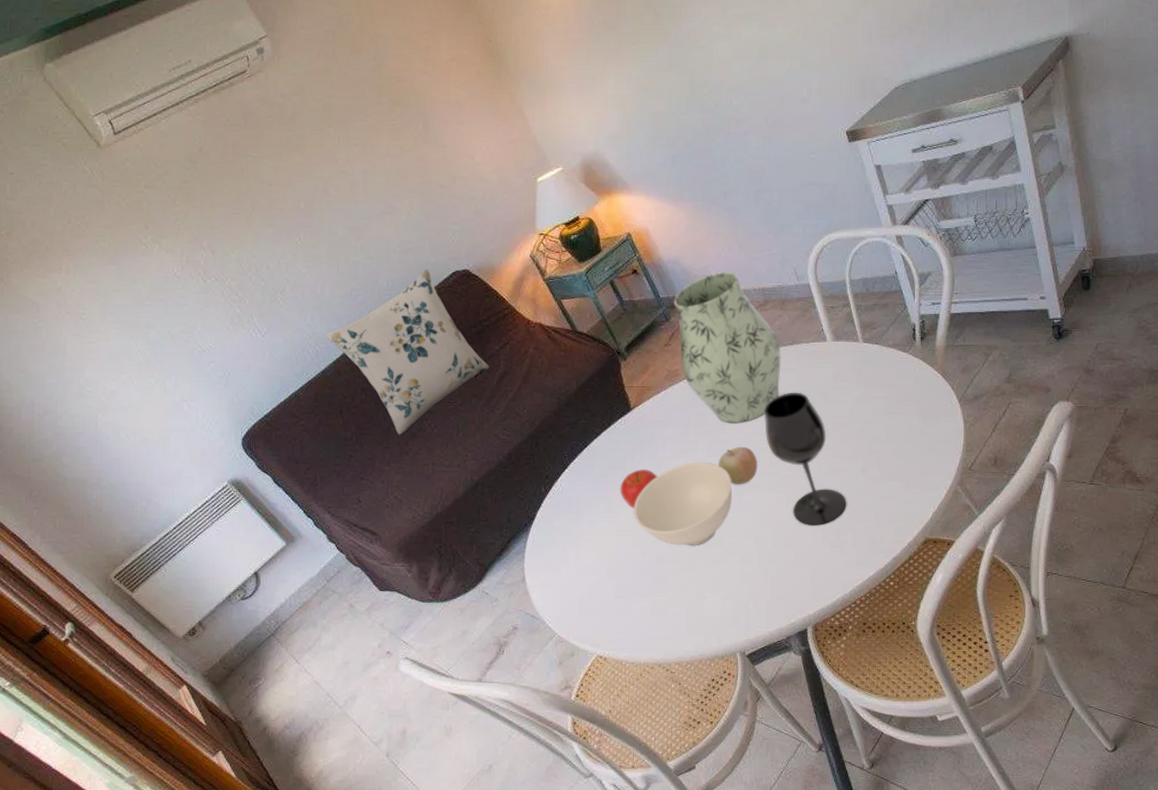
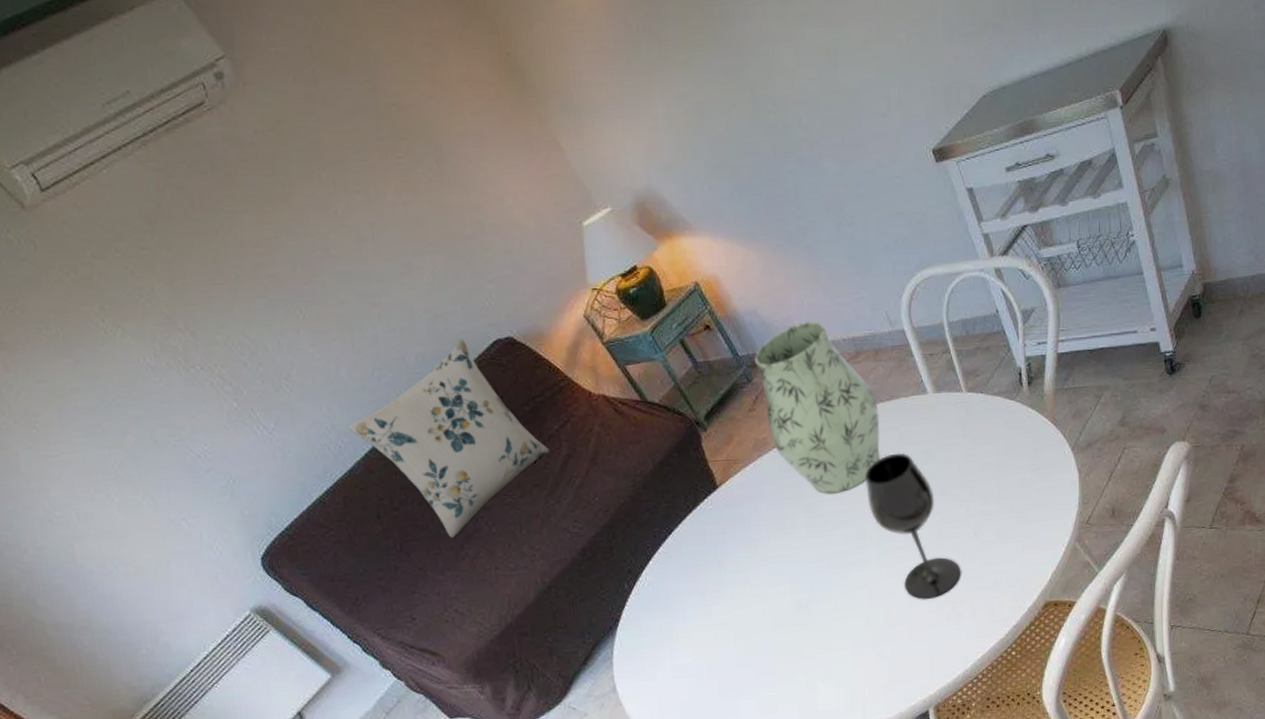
fruit: present [620,468,658,508] -> none [713,552,755,598]
bowl: present [633,462,732,546] -> none [730,539,838,635]
fruit: present [718,446,758,485] -> none [819,518,863,562]

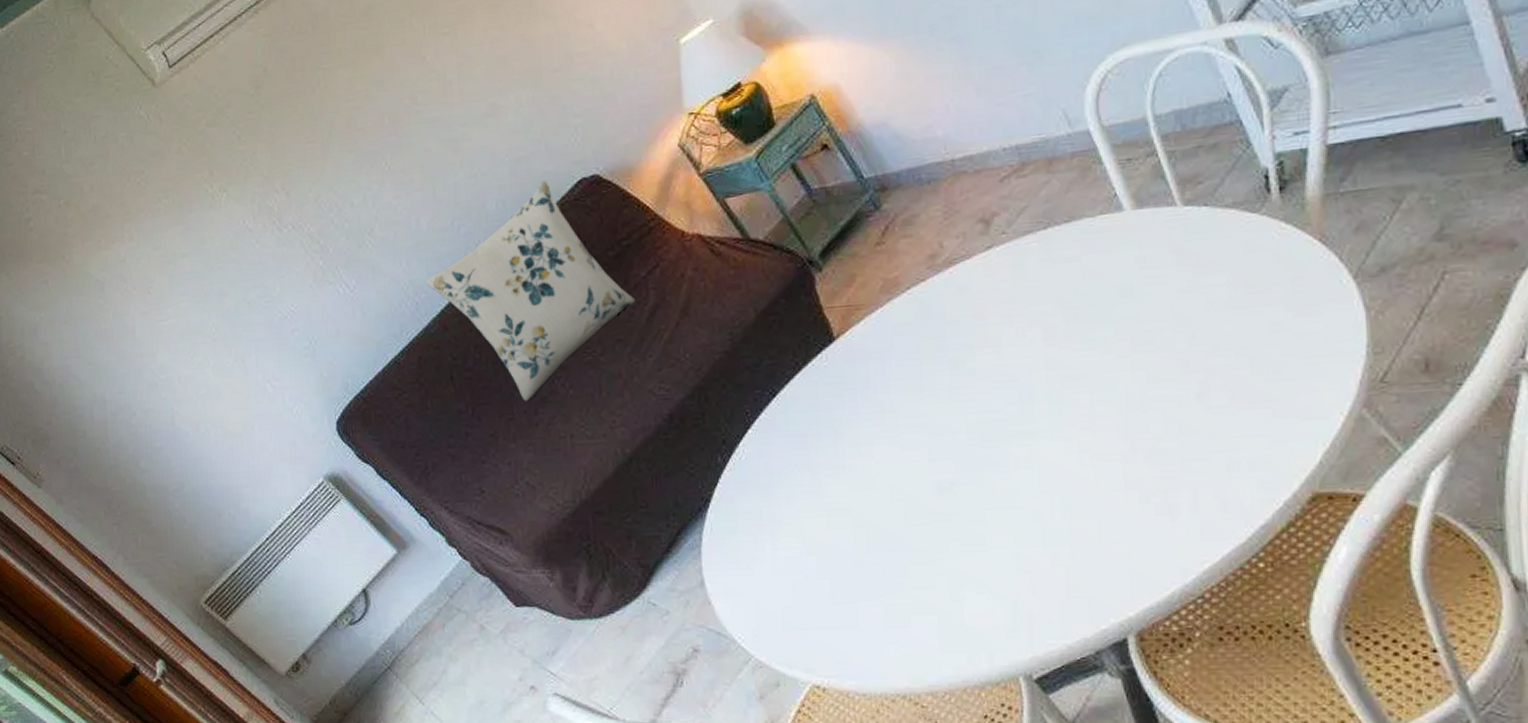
vase: present [754,322,880,494] -> none [883,129,1054,346]
wineglass: present [865,452,960,599] -> none [1033,289,1175,485]

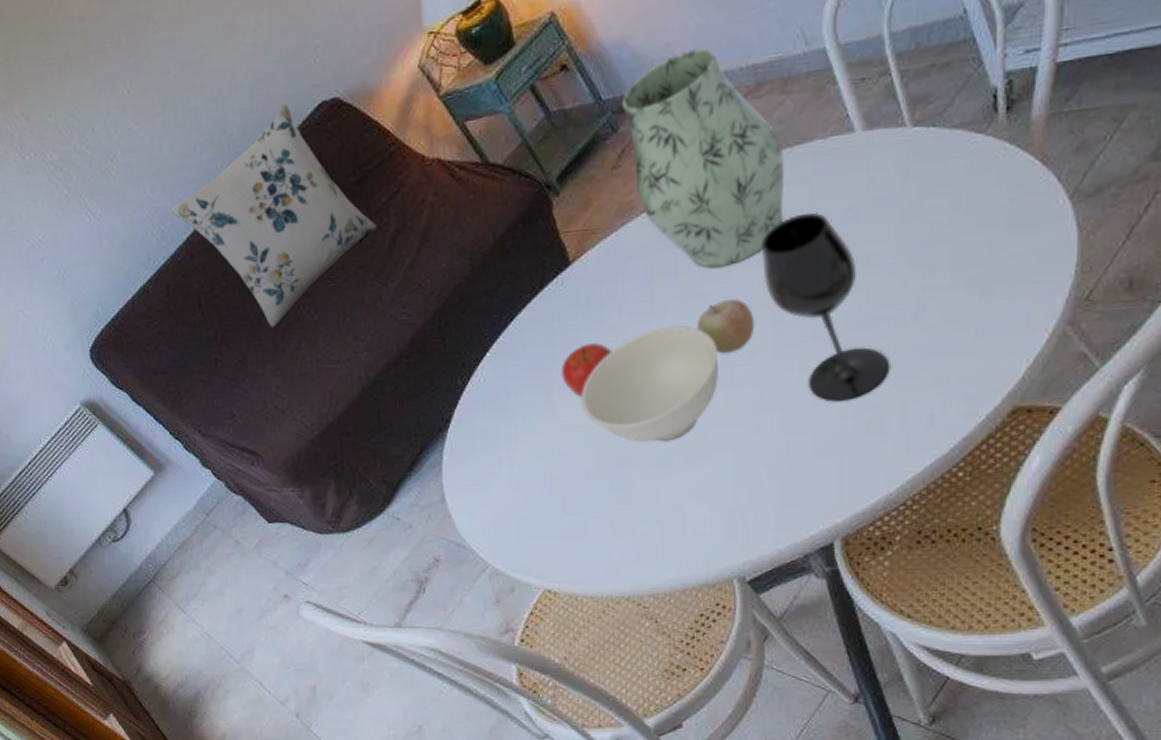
fruit: none [827,419,881,477] -> present [561,342,613,397]
bowl: none [848,404,994,525] -> present [581,325,718,442]
vase: none [883,129,1054,346] -> present [621,48,785,269]
fruit: none [968,376,1030,434] -> present [696,298,755,354]
wineglass: none [1033,289,1175,485] -> present [762,212,888,402]

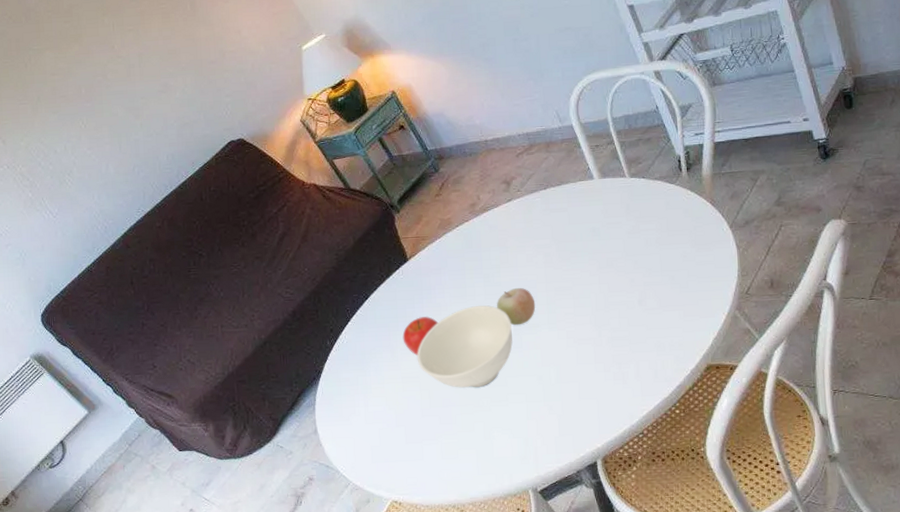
pillow: present [171,103,378,329] -> none [113,140,270,301]
vase: present [621,48,785,269] -> none [441,120,551,266]
wineglass: present [762,212,888,402] -> none [538,230,626,360]

